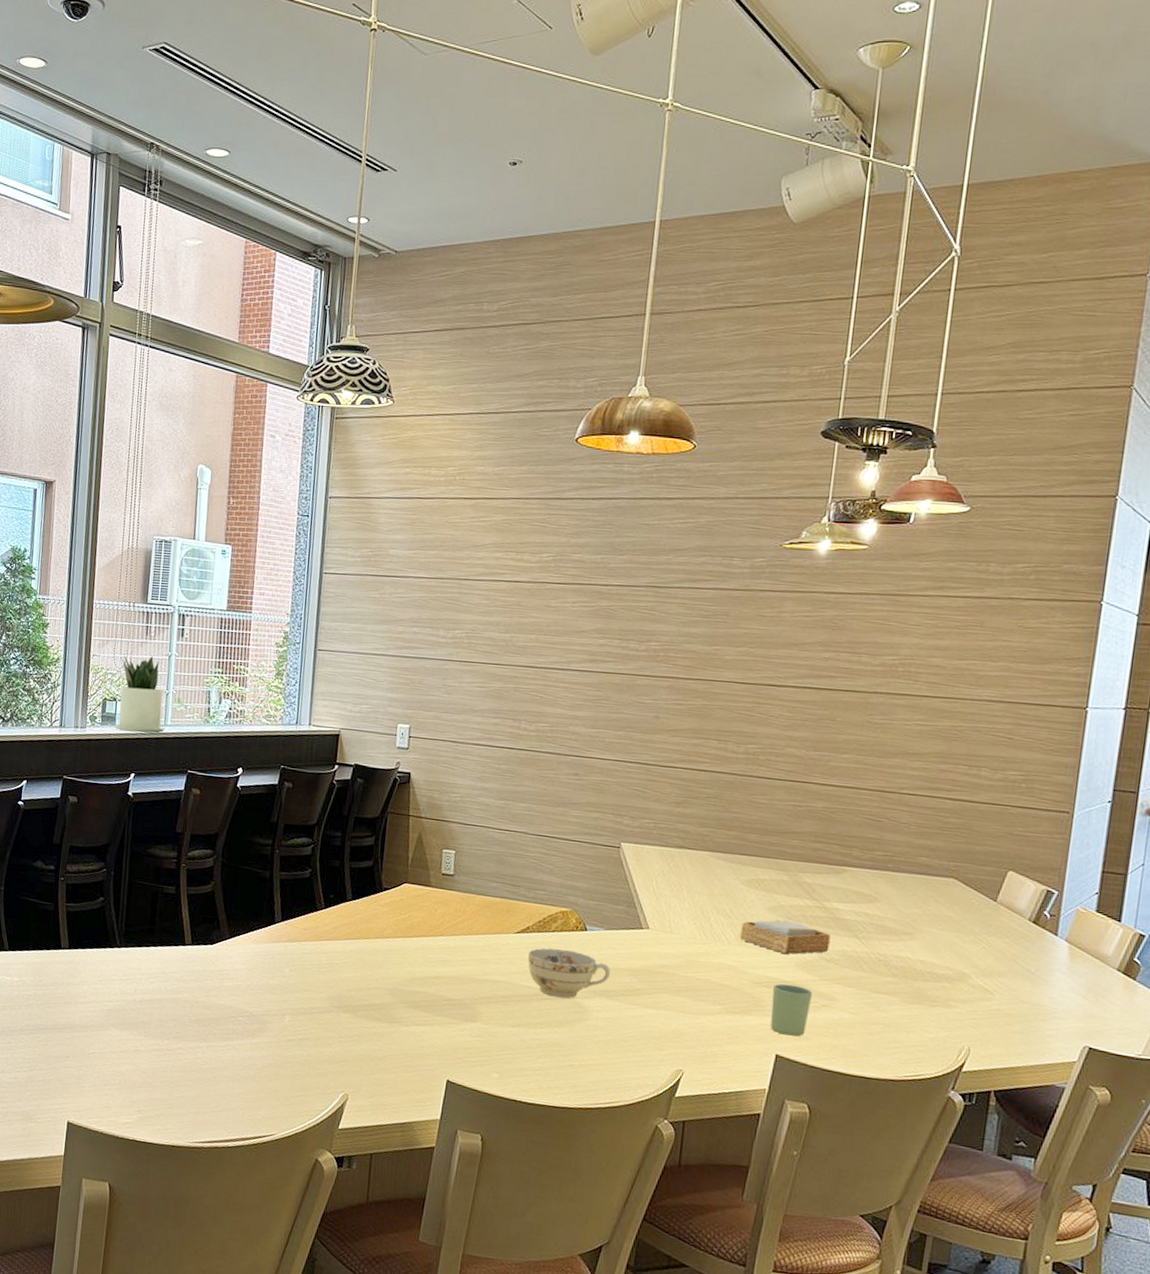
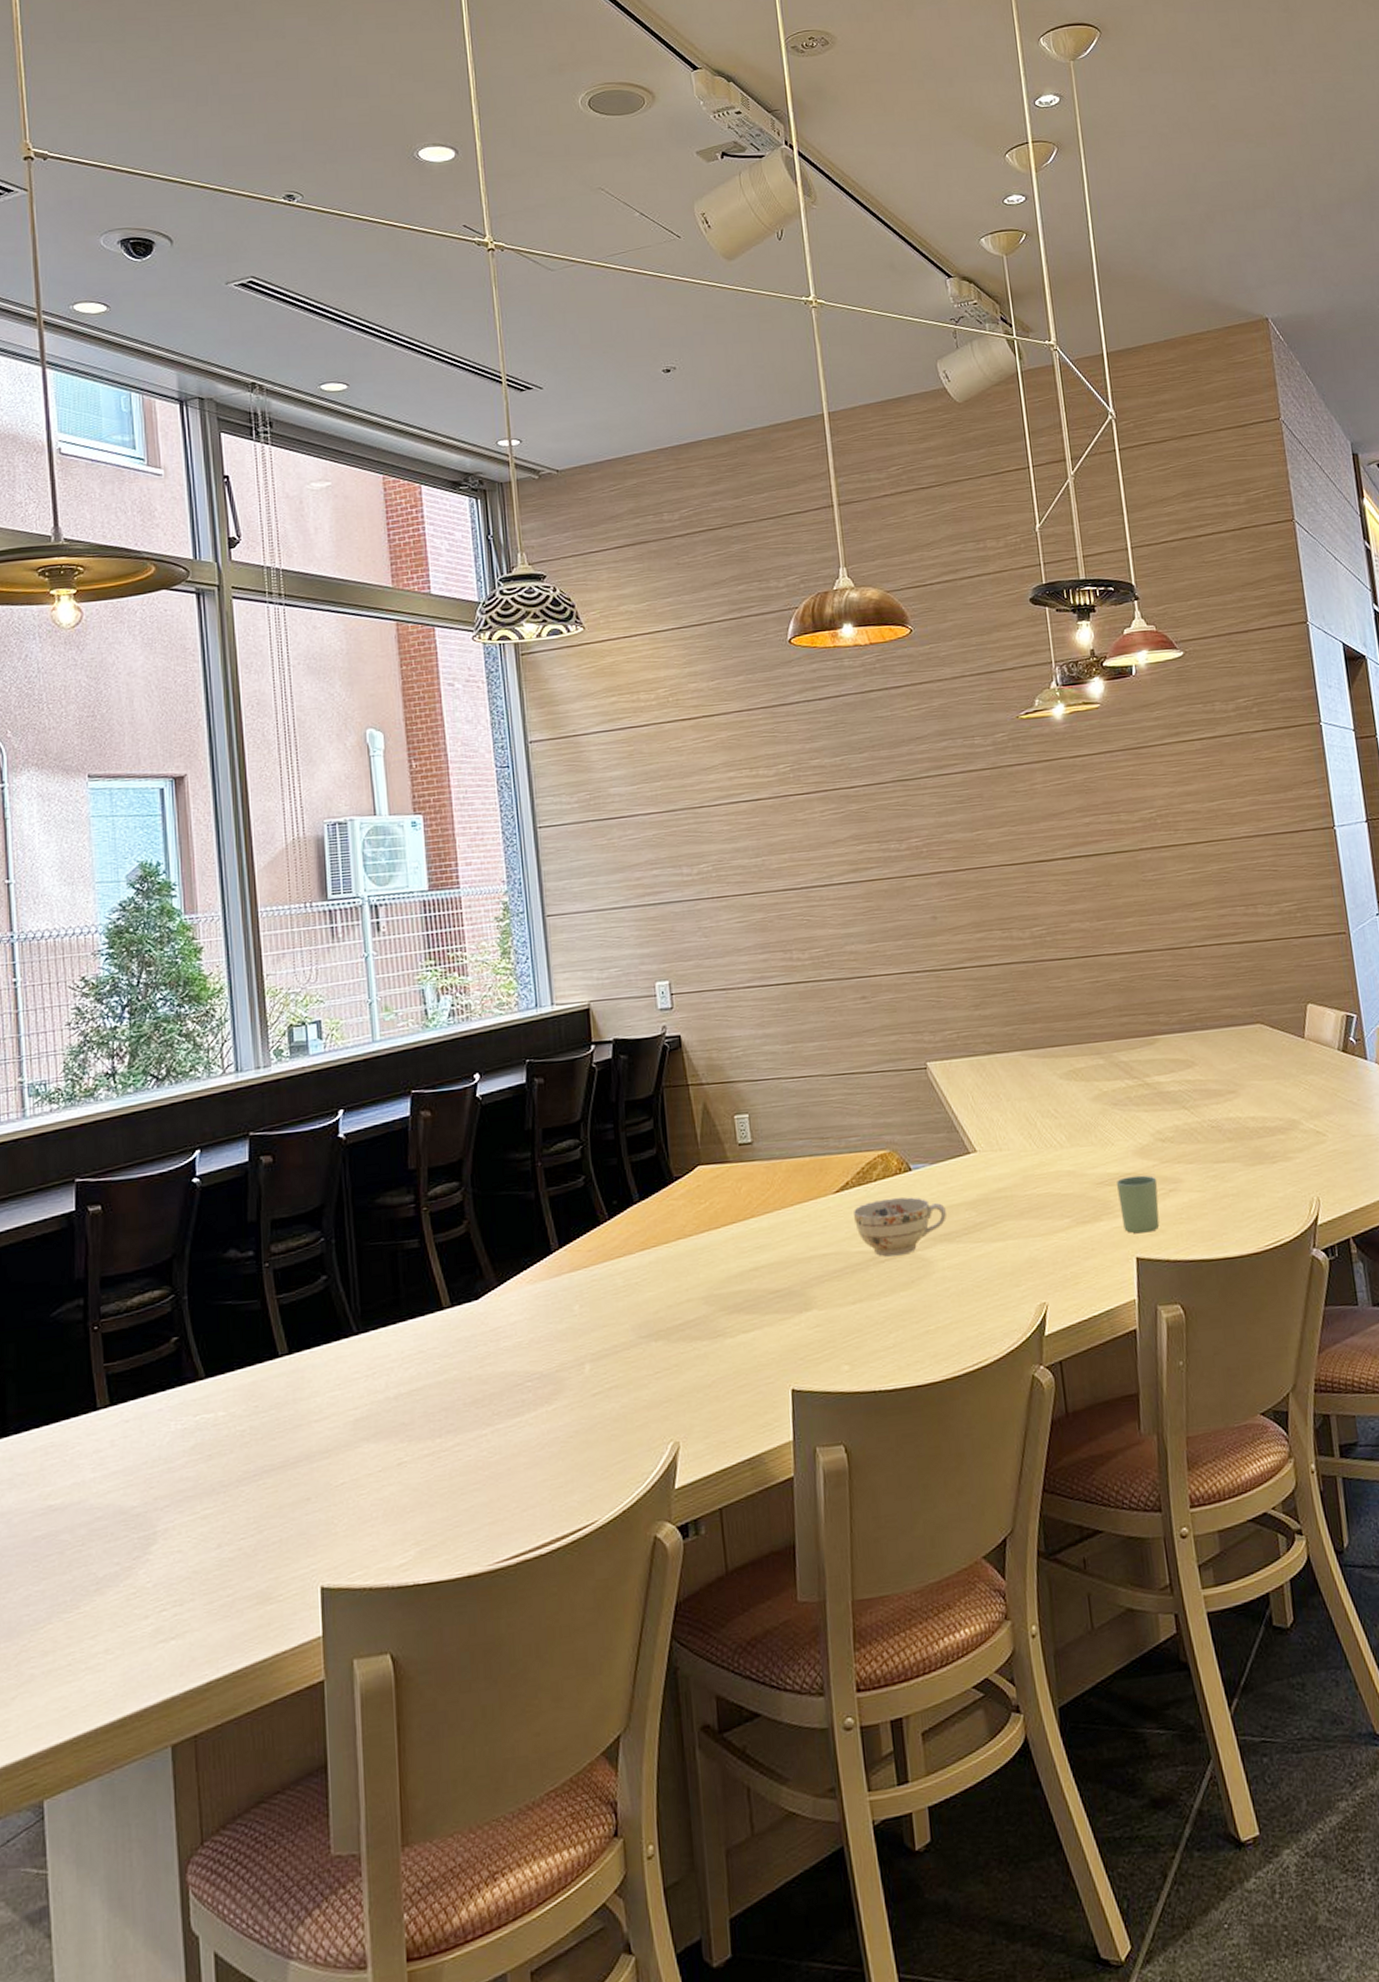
planter: present [114,655,165,734] -> none [305,962,374,1061]
napkin holder: present [740,920,831,955] -> none [1069,1107,1162,1145]

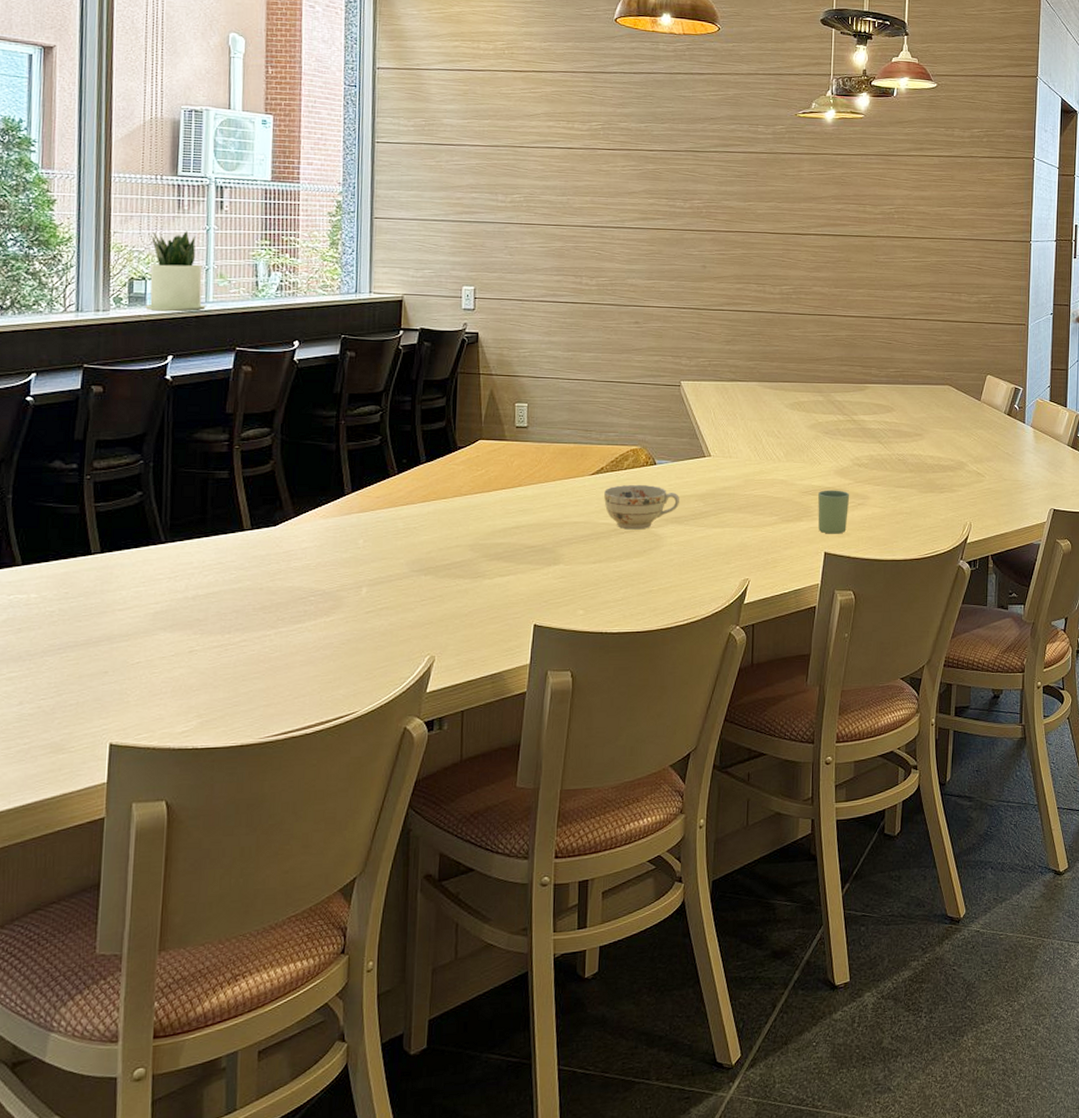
planter: none [305,962,374,1061] -> present [144,231,206,312]

